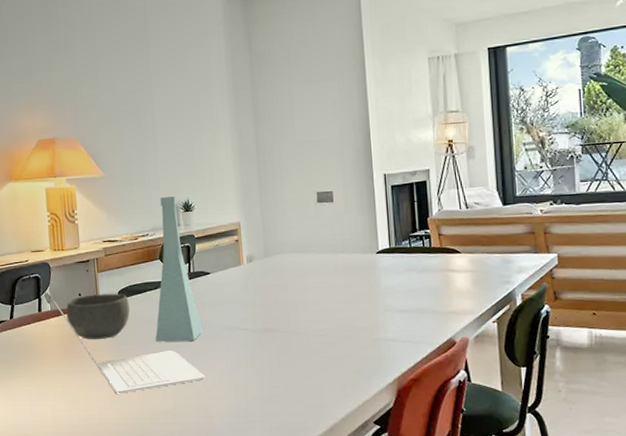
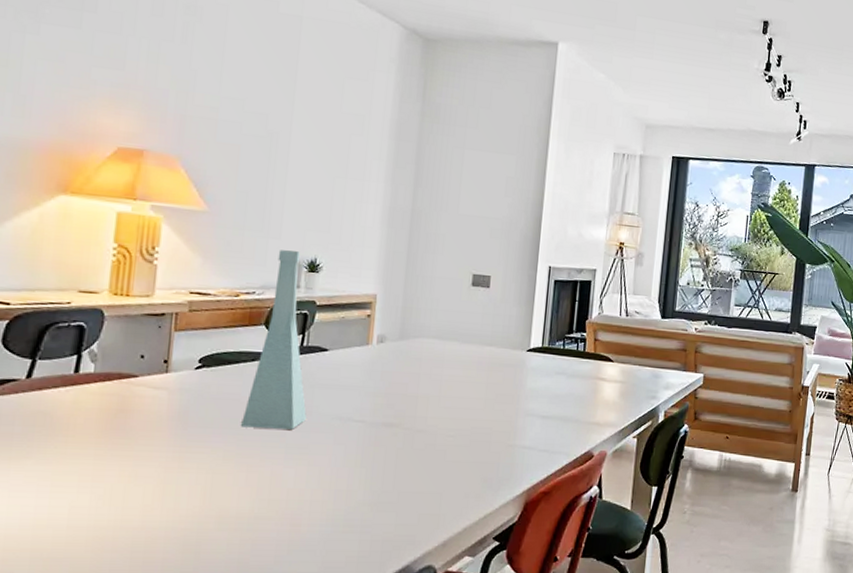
laptop: present [54,301,206,394] -> none [101,361,301,489]
bowl: present [66,293,130,340] -> none [117,358,213,418]

